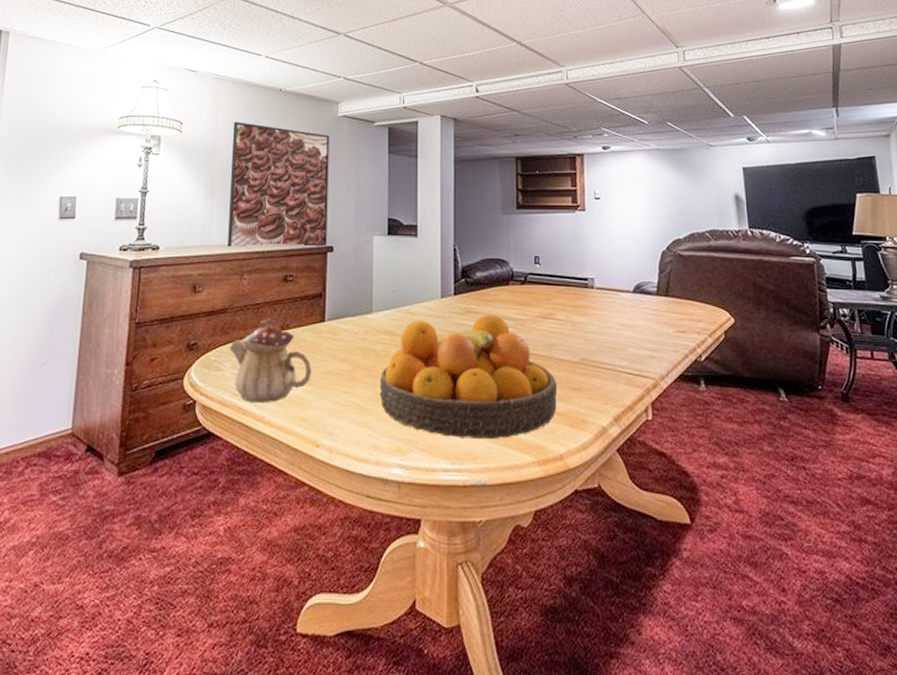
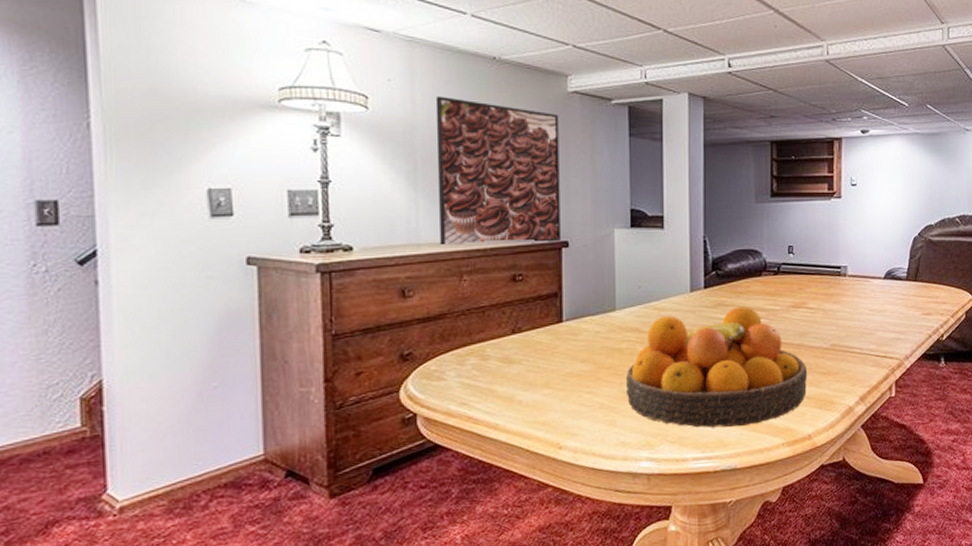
teapot: present [229,318,312,404] -> none [451,321,551,411]

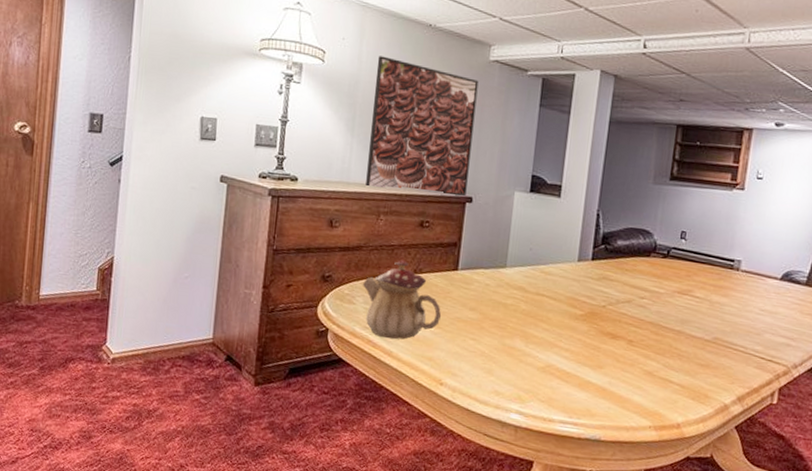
teapot: none [451,321,551,411] -> present [362,260,442,340]
fruit bowl: present [625,306,808,428] -> none [505,280,685,402]

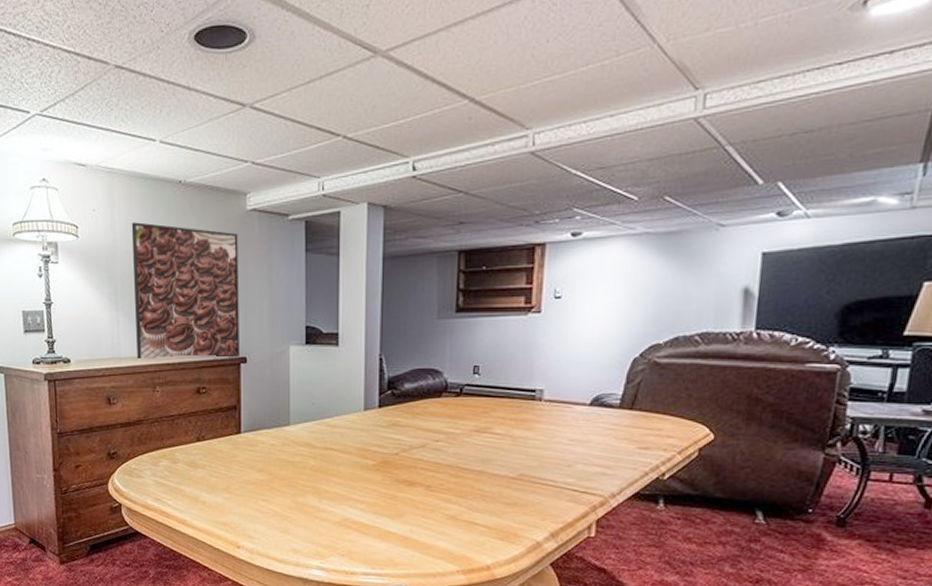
teapot: present [362,260,442,340] -> none [147,429,230,508]

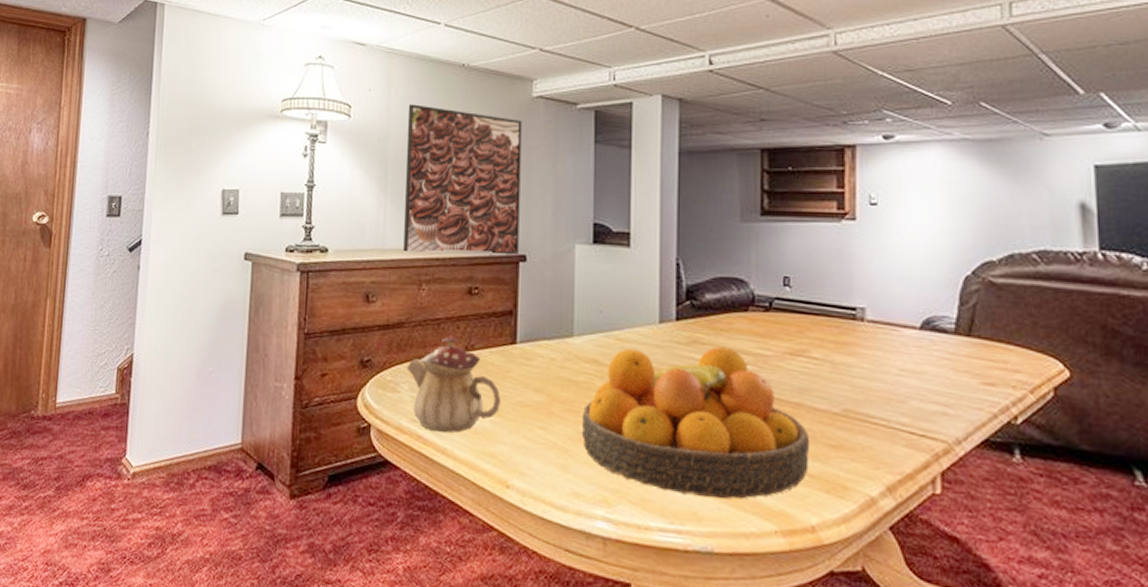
teapot: none [147,429,230,508] -> present [406,336,502,433]
fruit bowl: none [298,428,490,549] -> present [581,347,810,500]

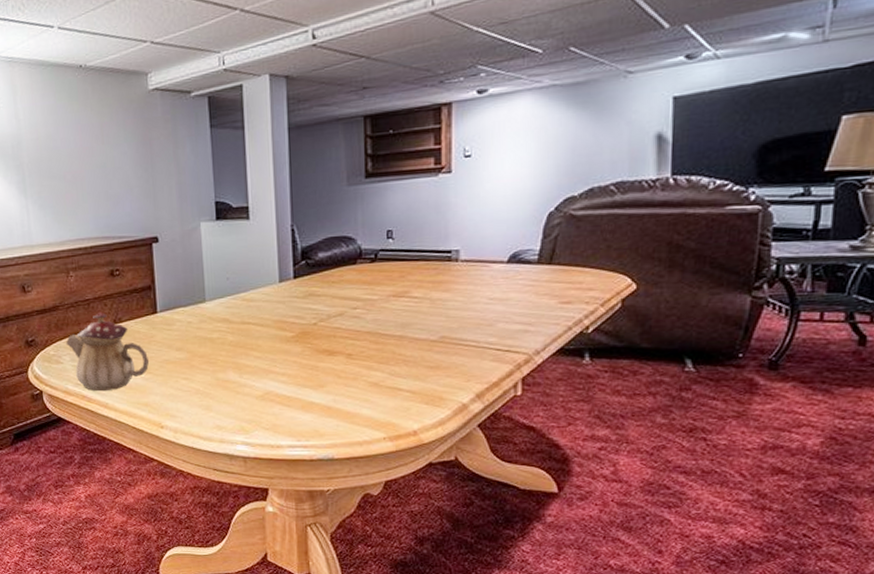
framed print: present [403,104,522,256] -> none [34,109,151,245]
fruit bowl: present [581,347,810,500] -> none [218,296,412,418]

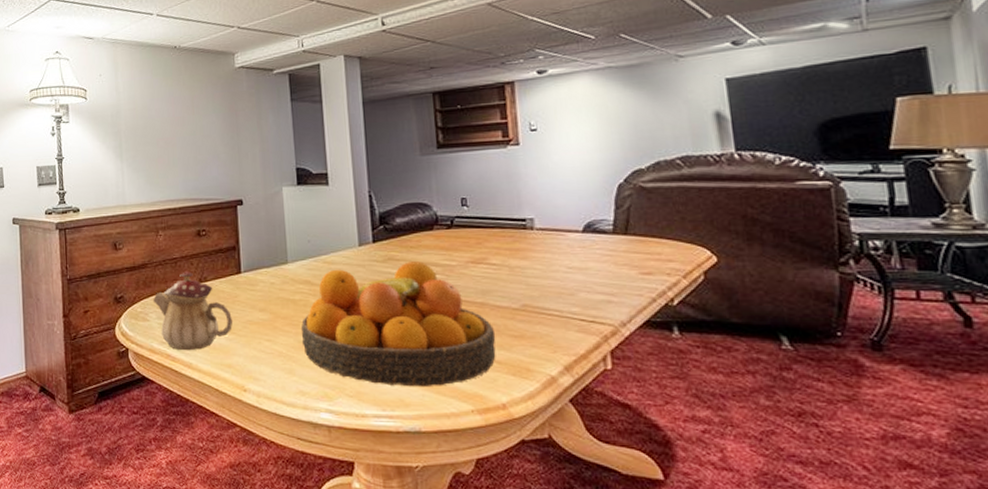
fruit bowl: none [218,296,412,418] -> present [300,261,496,388]

